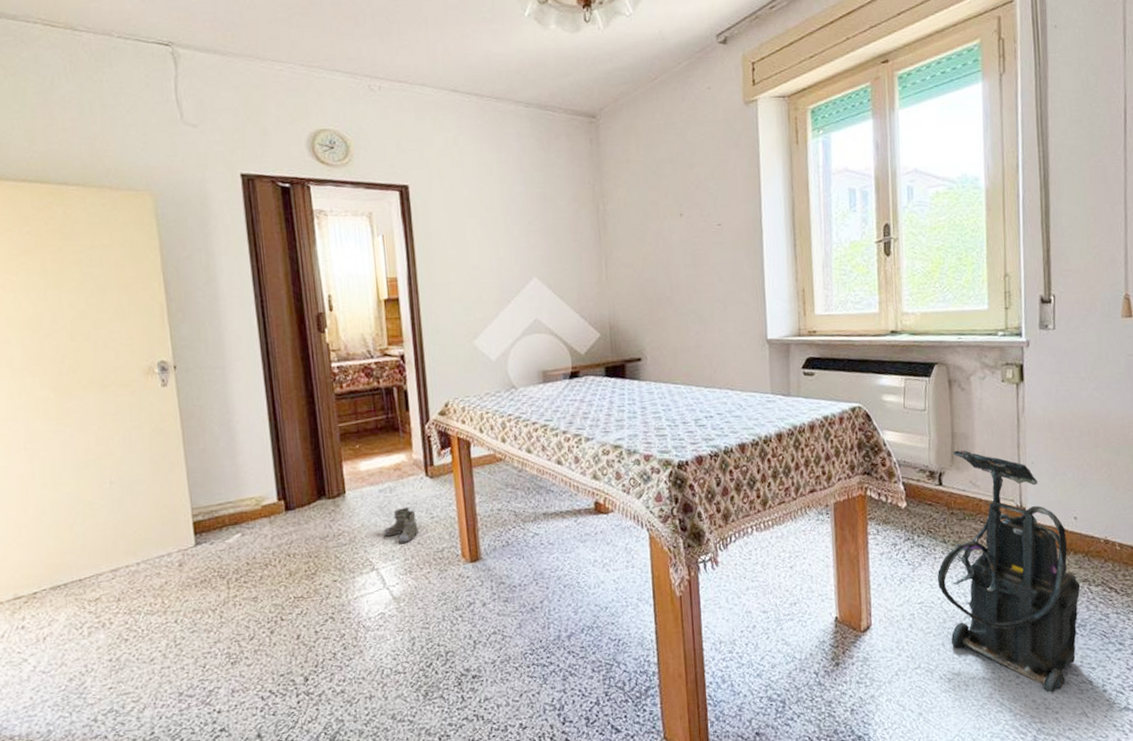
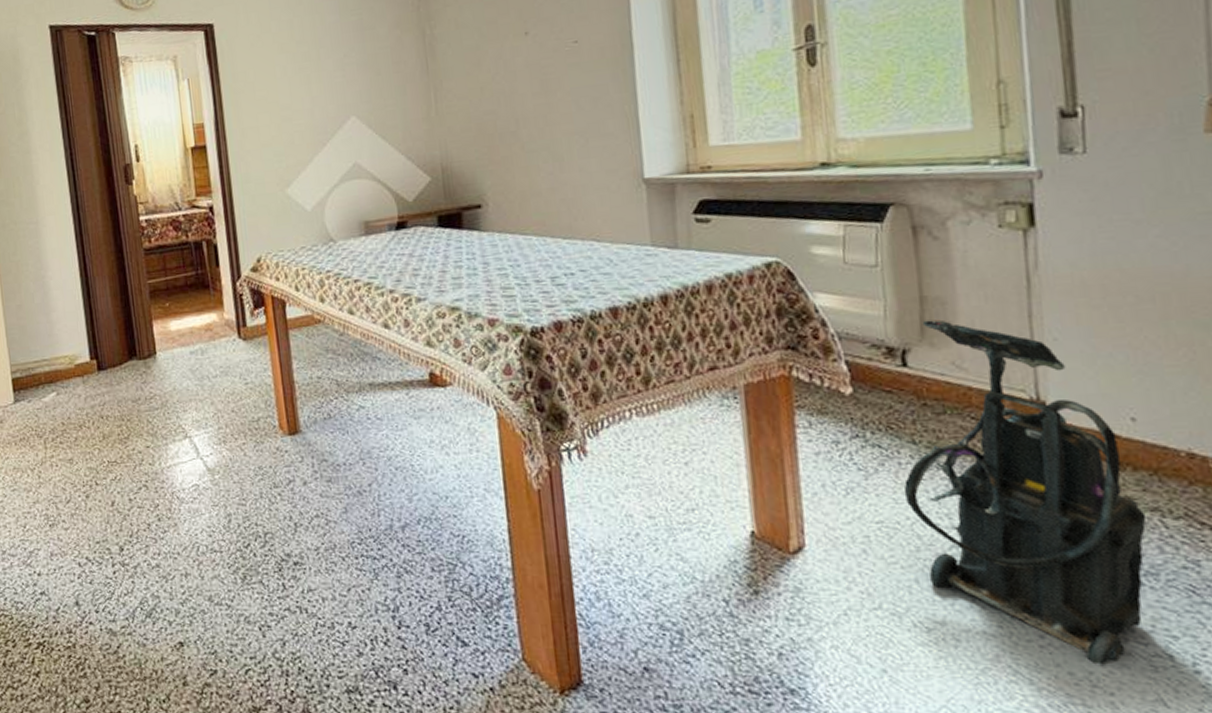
boots: present [383,506,420,545] -> none [195,370,234,412]

